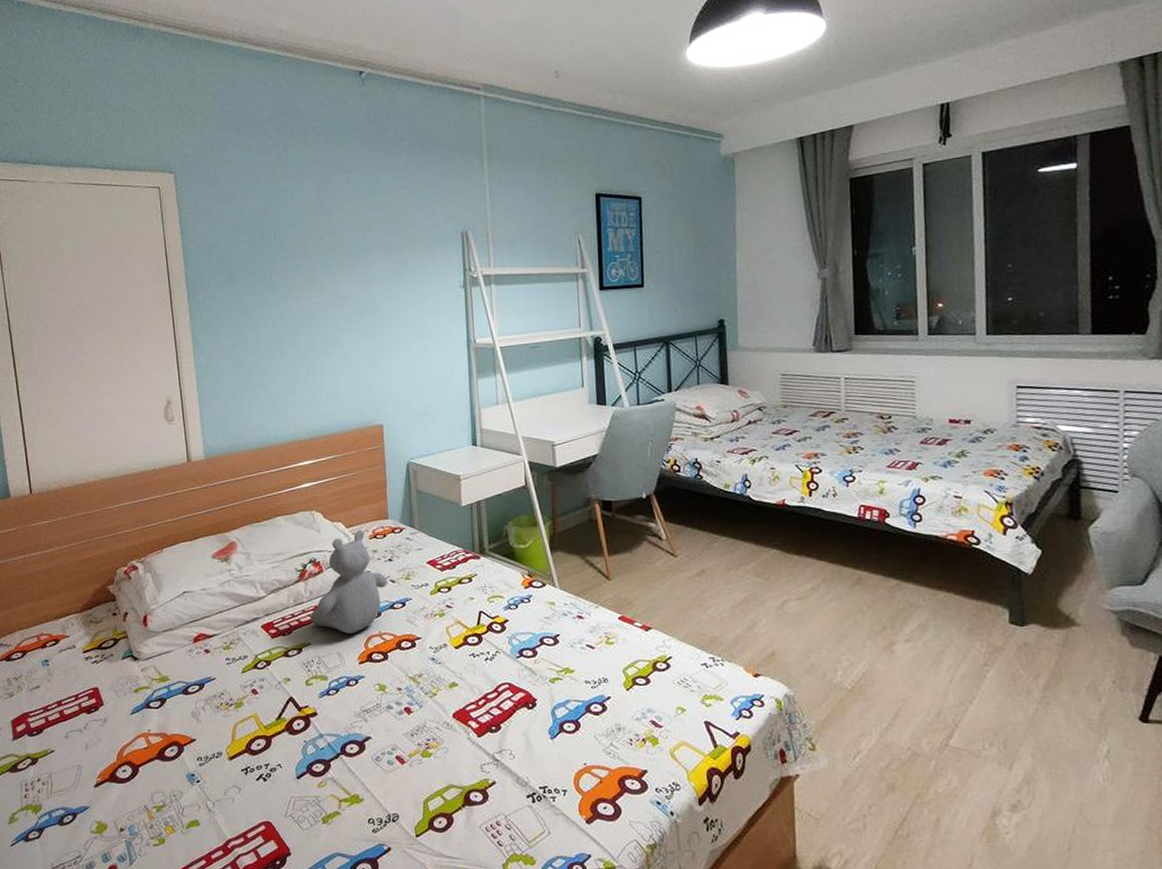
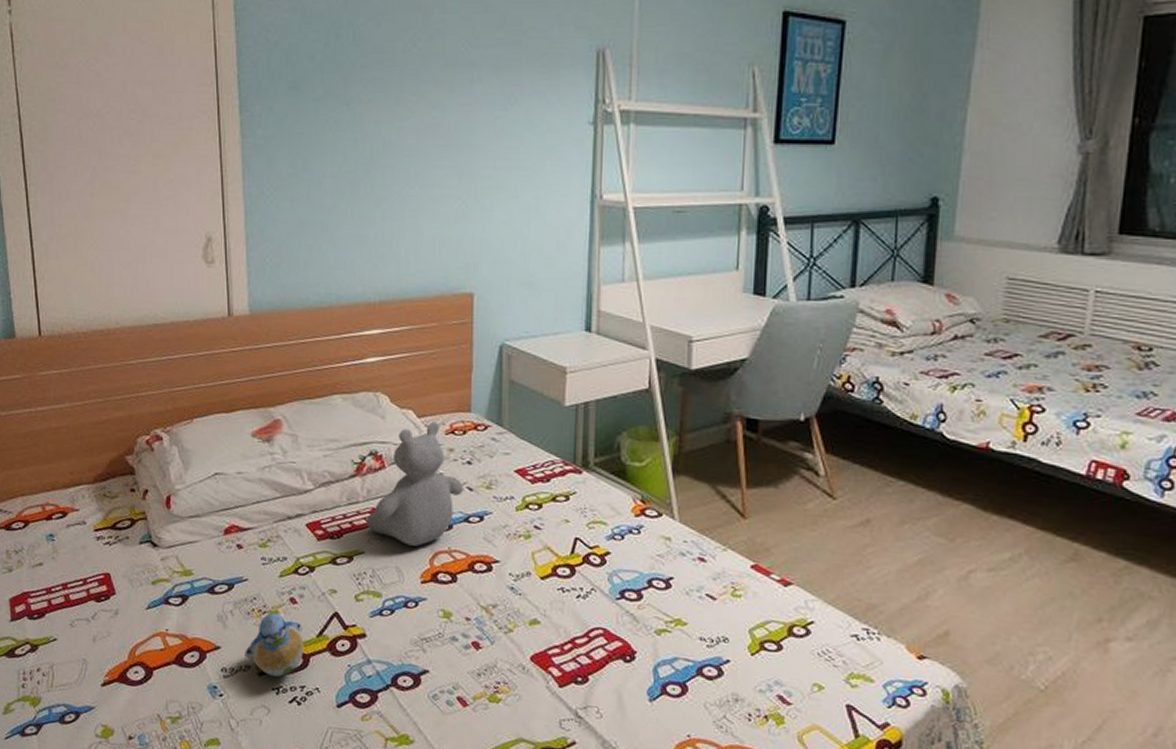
plush toy: none [216,704,266,759] -> present [245,612,304,677]

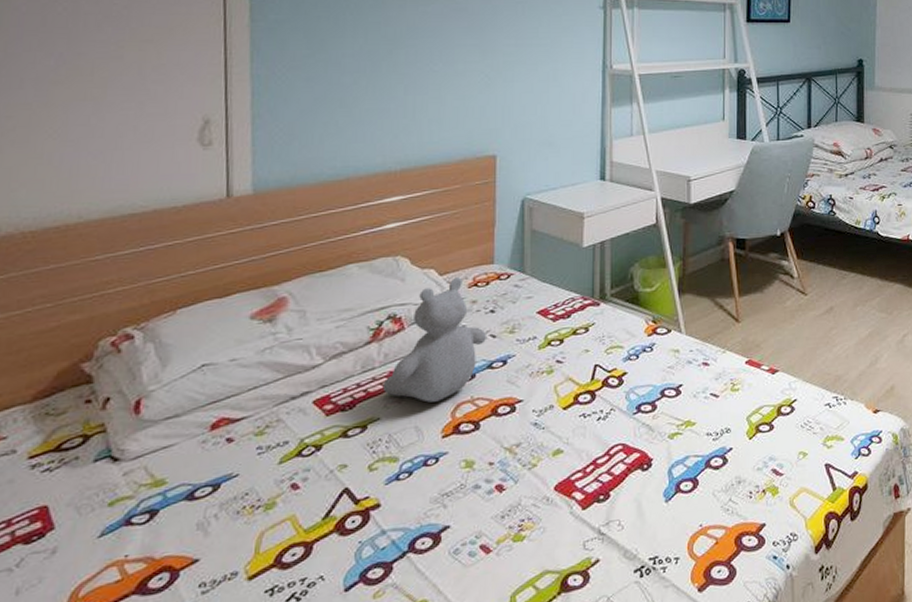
plush toy: present [245,612,304,677] -> none [231,504,306,577]

